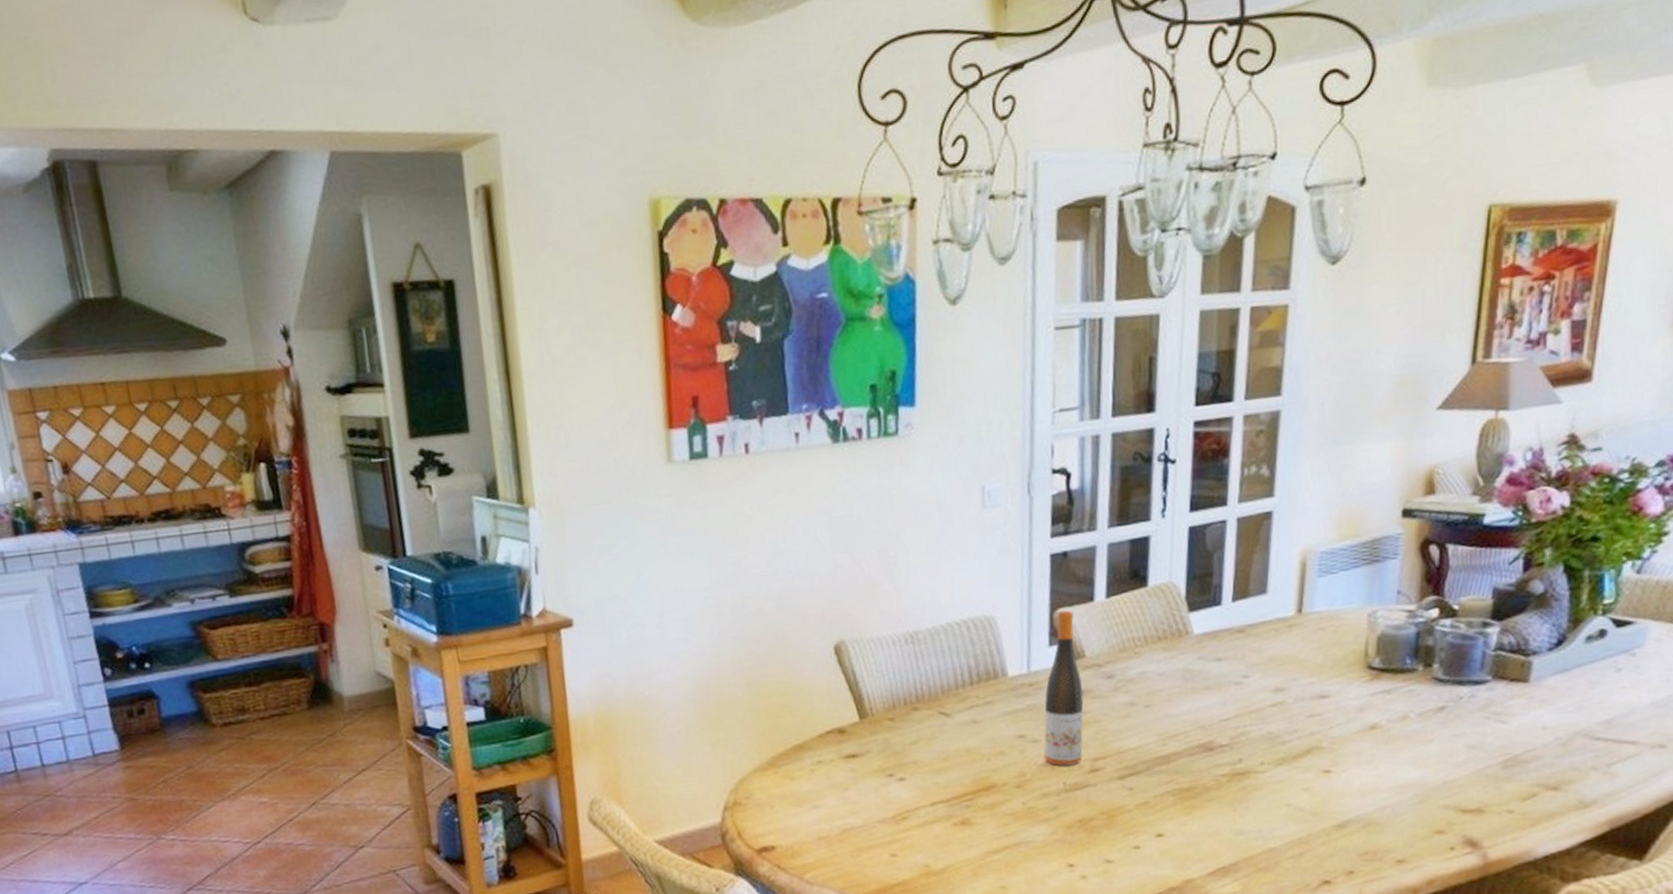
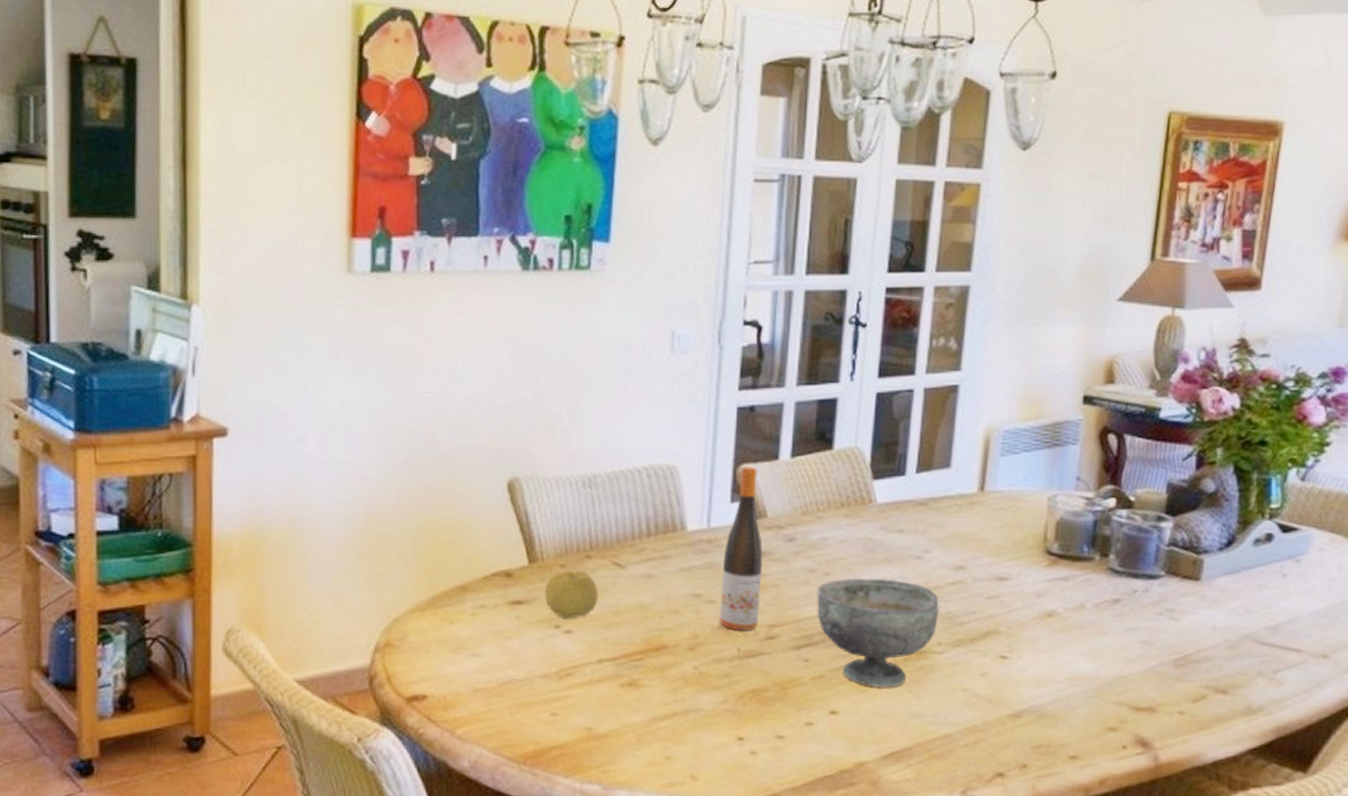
fruit: none [876,722,928,768] -> present [544,570,598,619]
bowl: none [1137,705,1260,809] -> present [816,577,939,687]

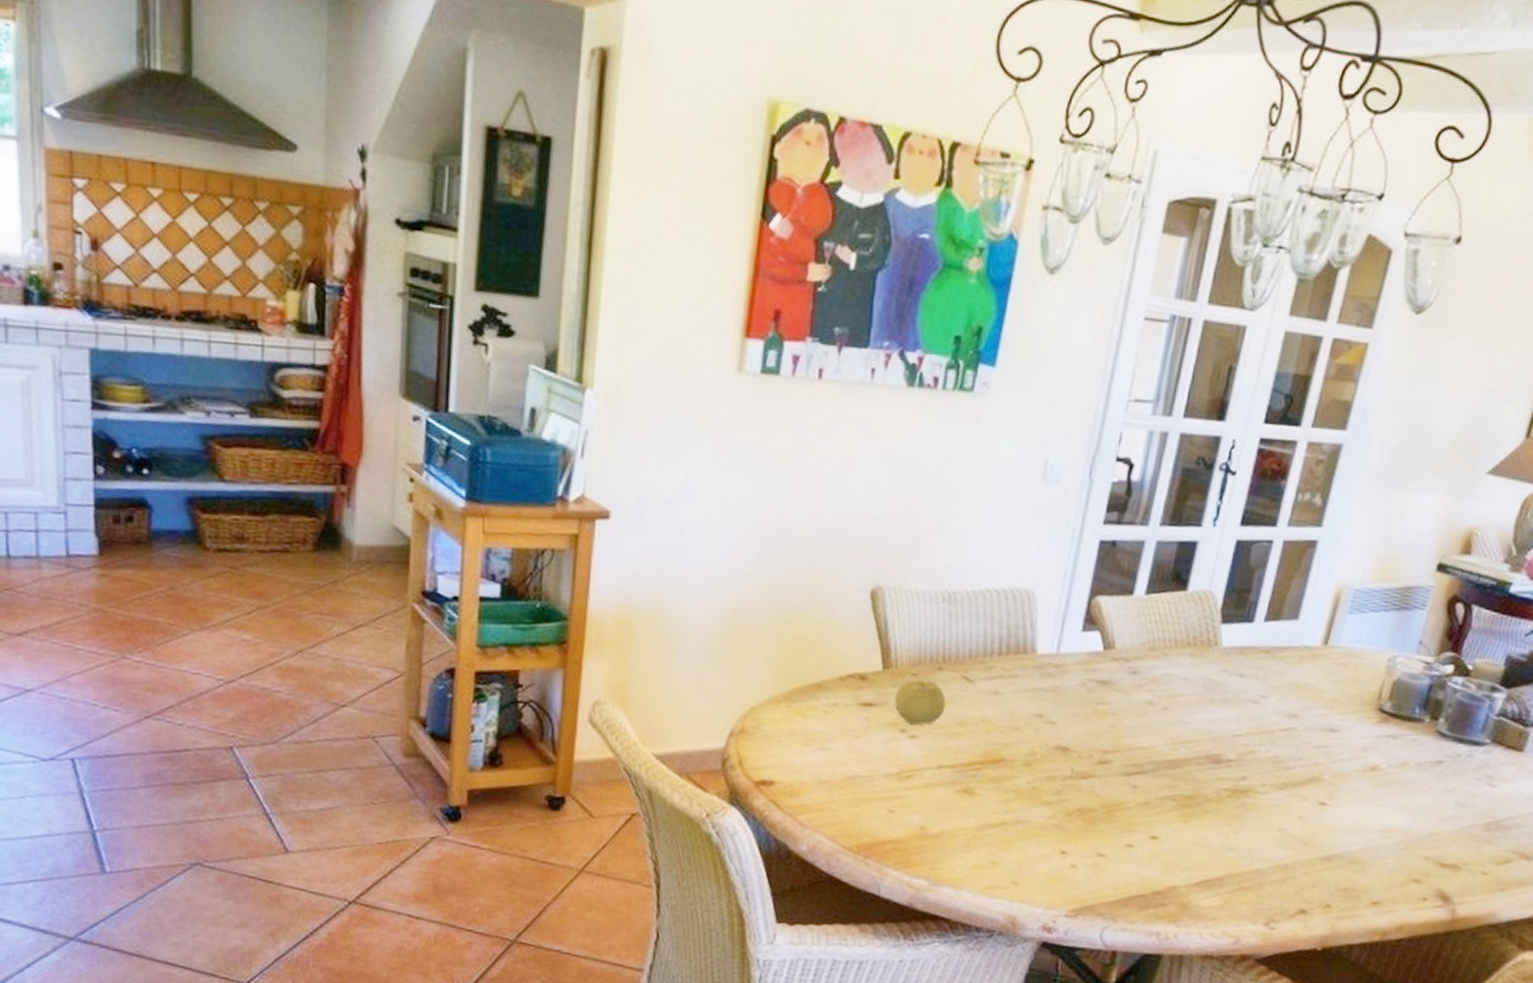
wine bottle: present [719,465,763,631] -> none [1057,597,1112,753]
bowl: present [816,577,939,687] -> none [1150,714,1269,820]

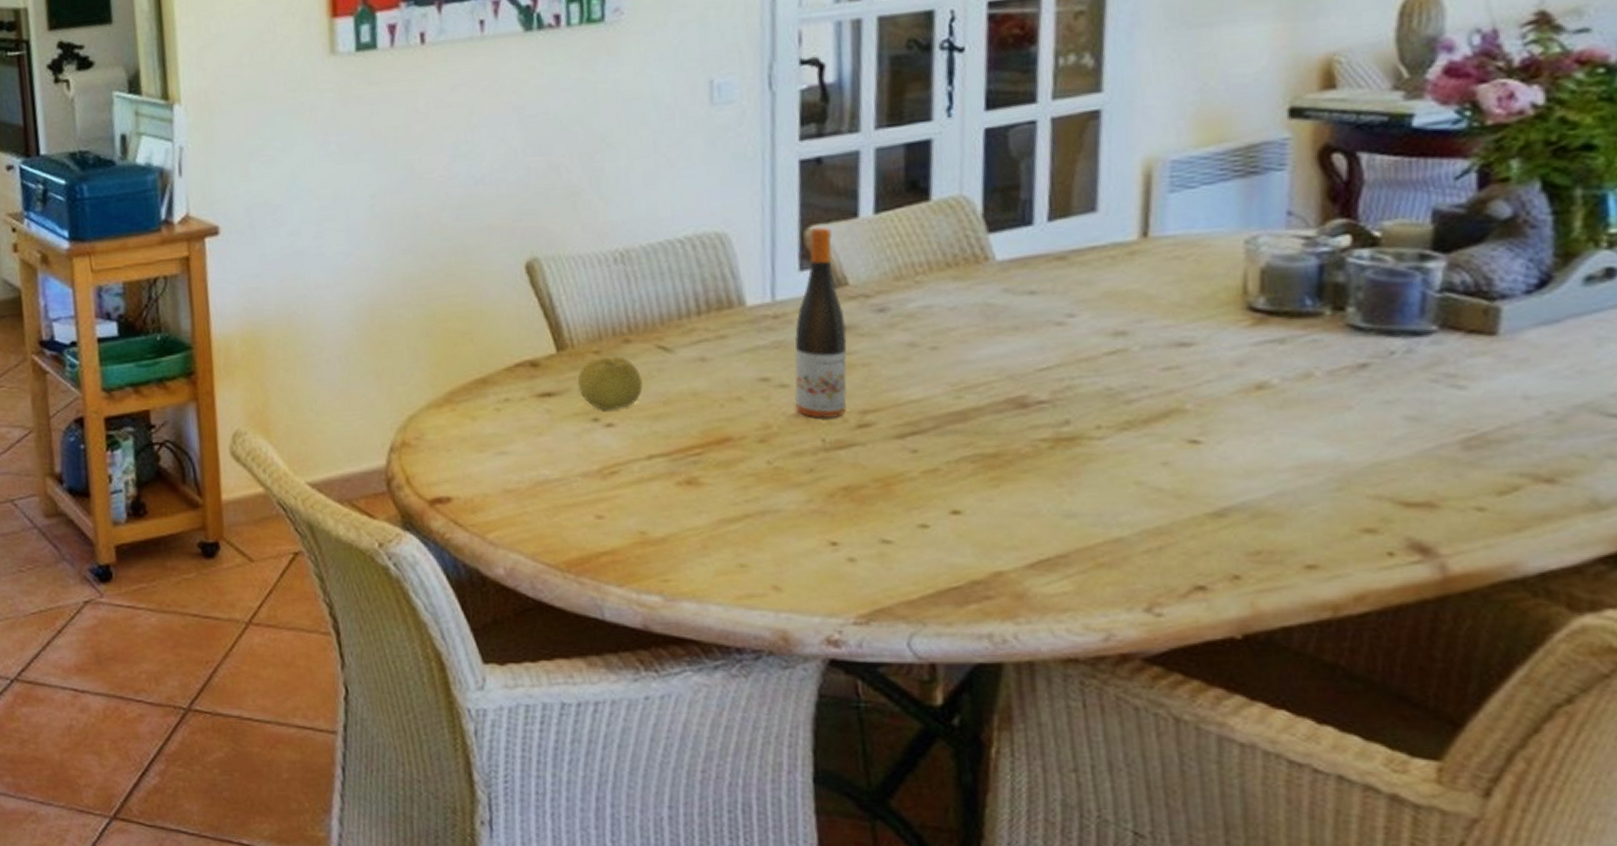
wine bottle: none [1057,597,1112,753] -> present [794,226,847,418]

